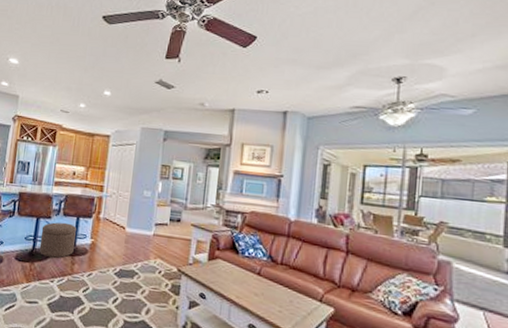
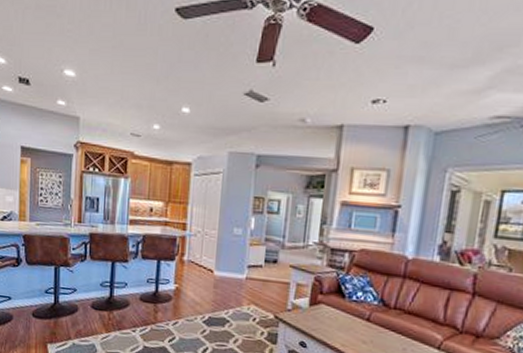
ottoman: present [39,222,76,258] -> none [117,266,157,306]

